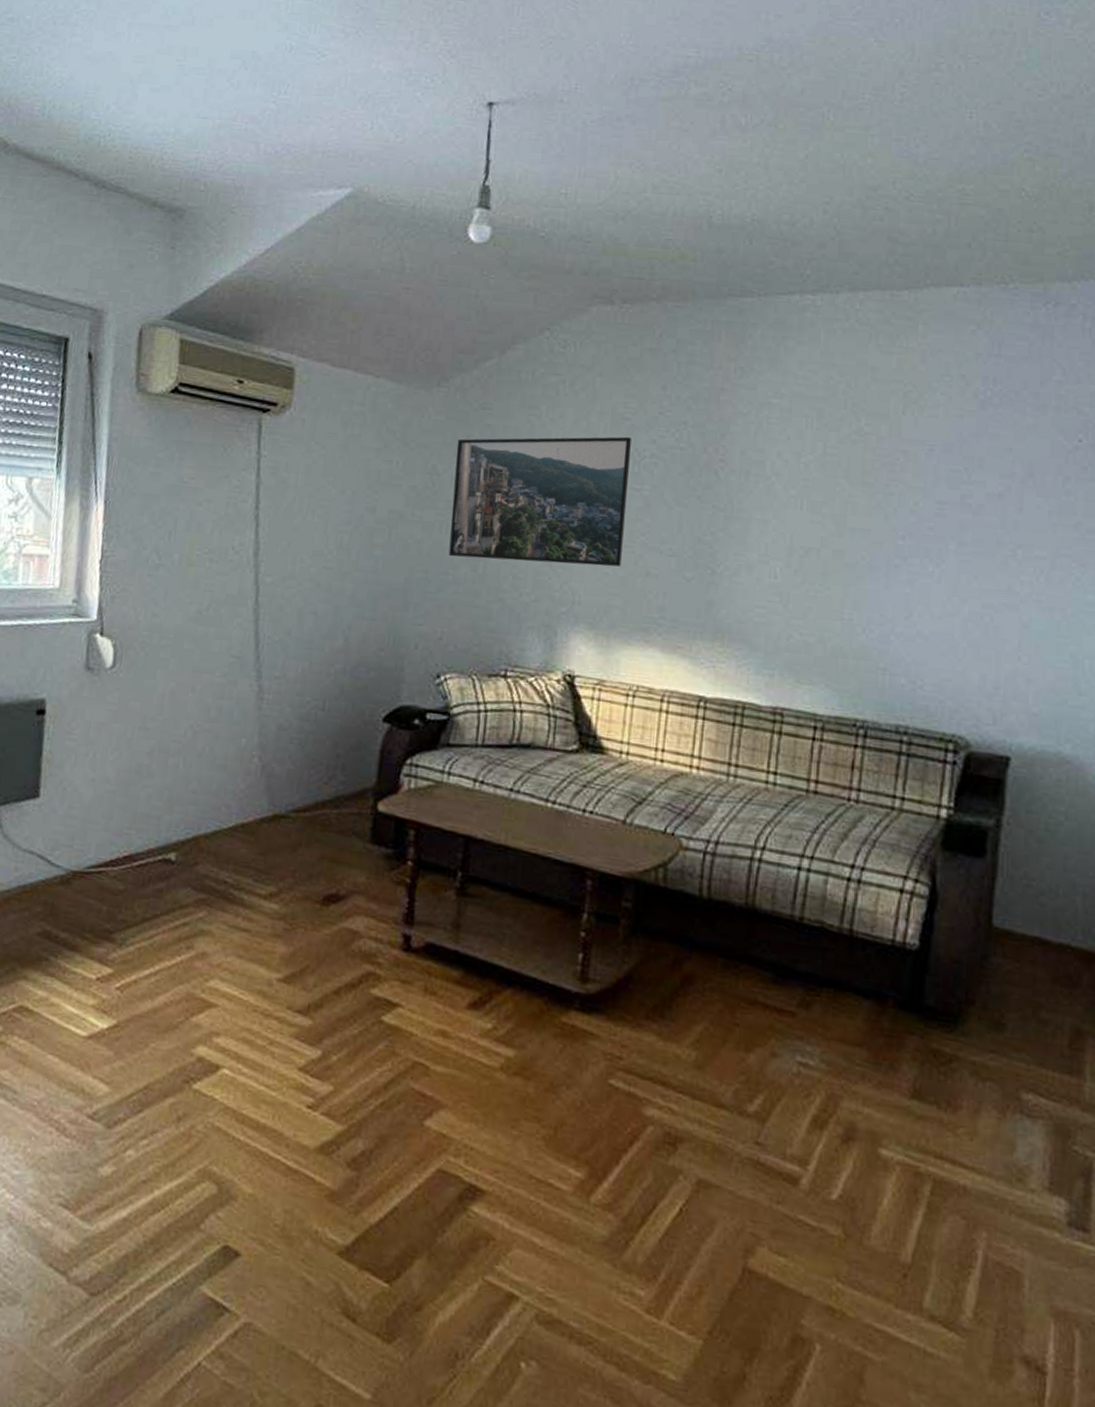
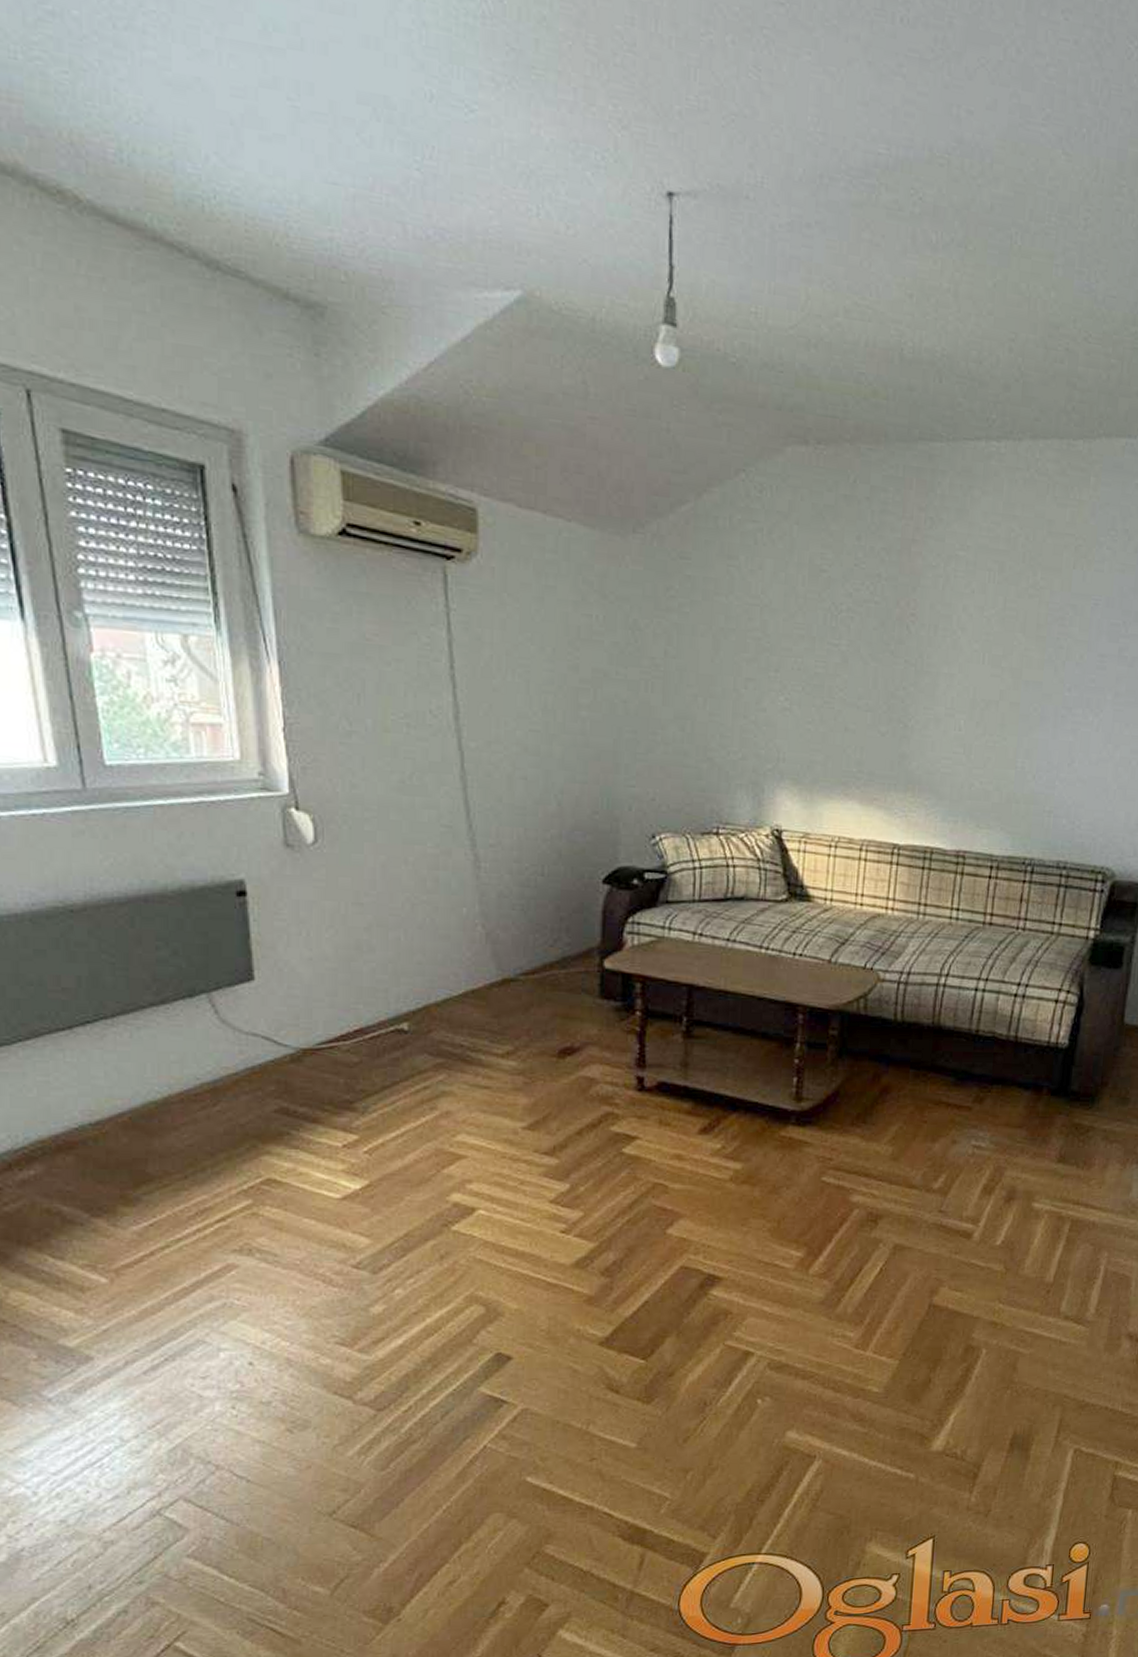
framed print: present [448,436,631,567] -> none [656,589,828,723]

